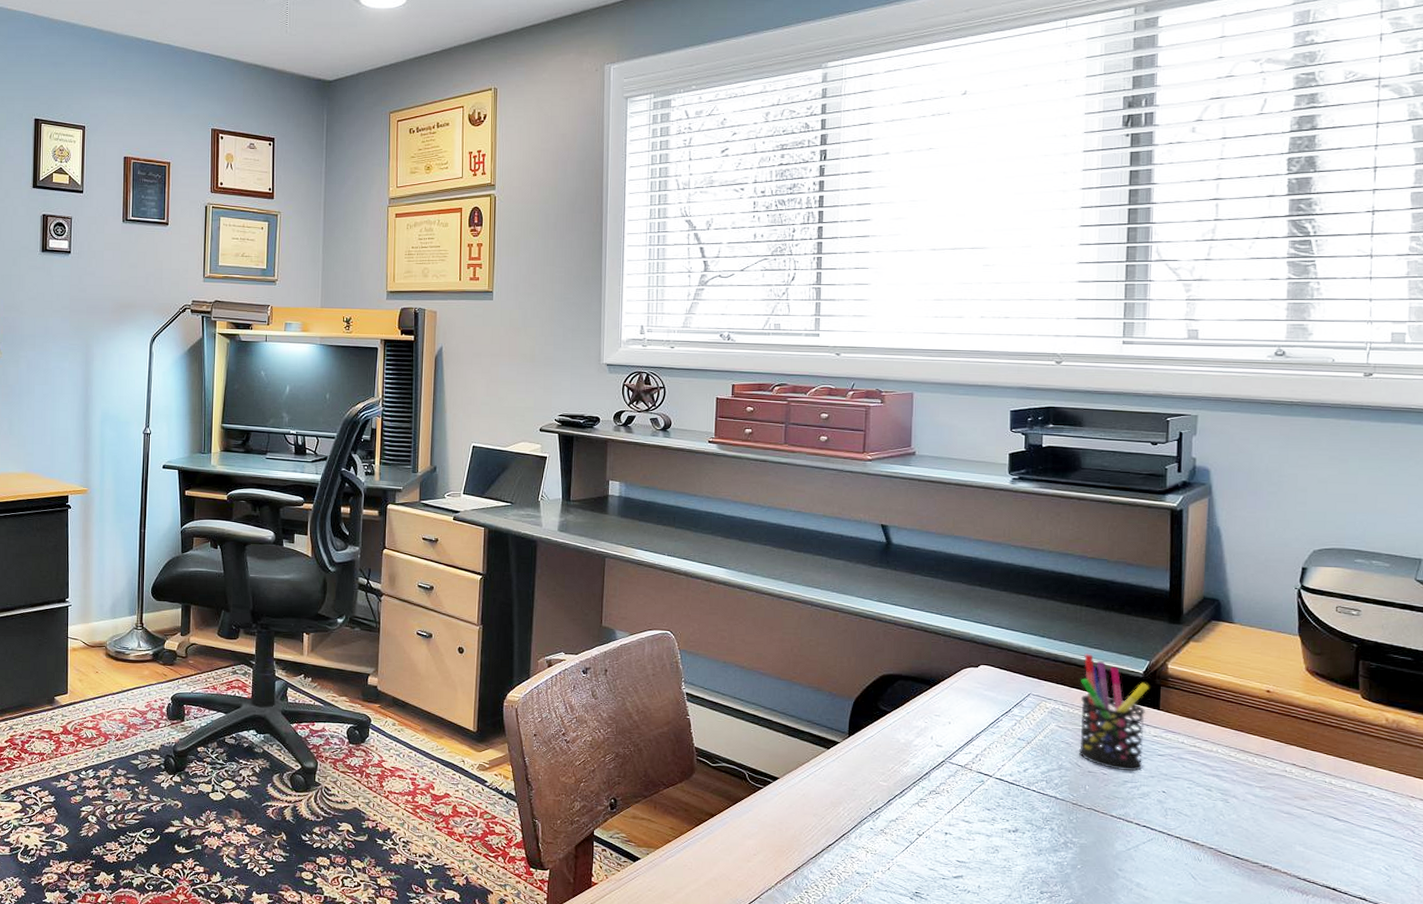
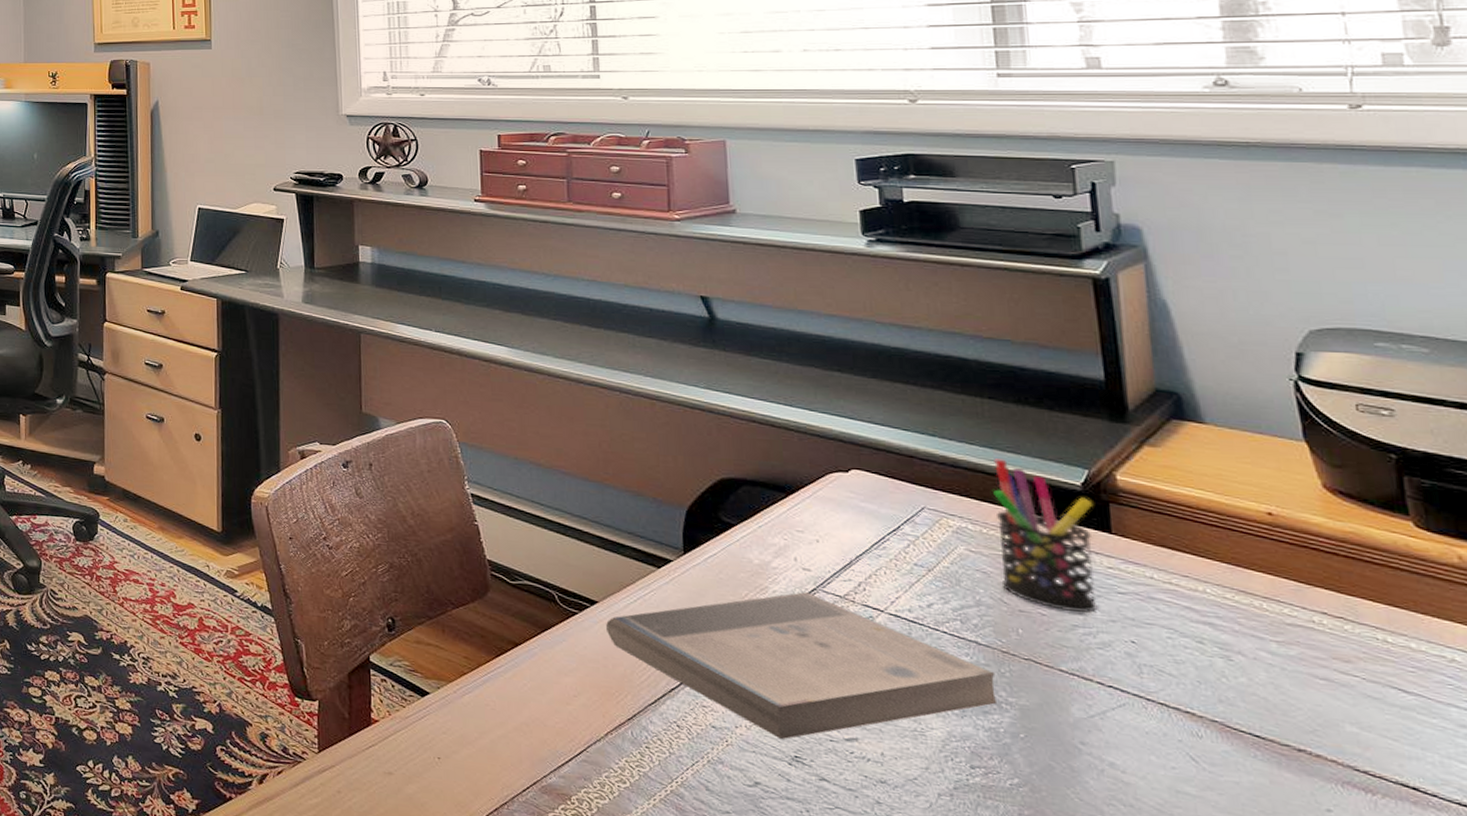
book: none [784,764,1066,879] -> present [606,592,998,739]

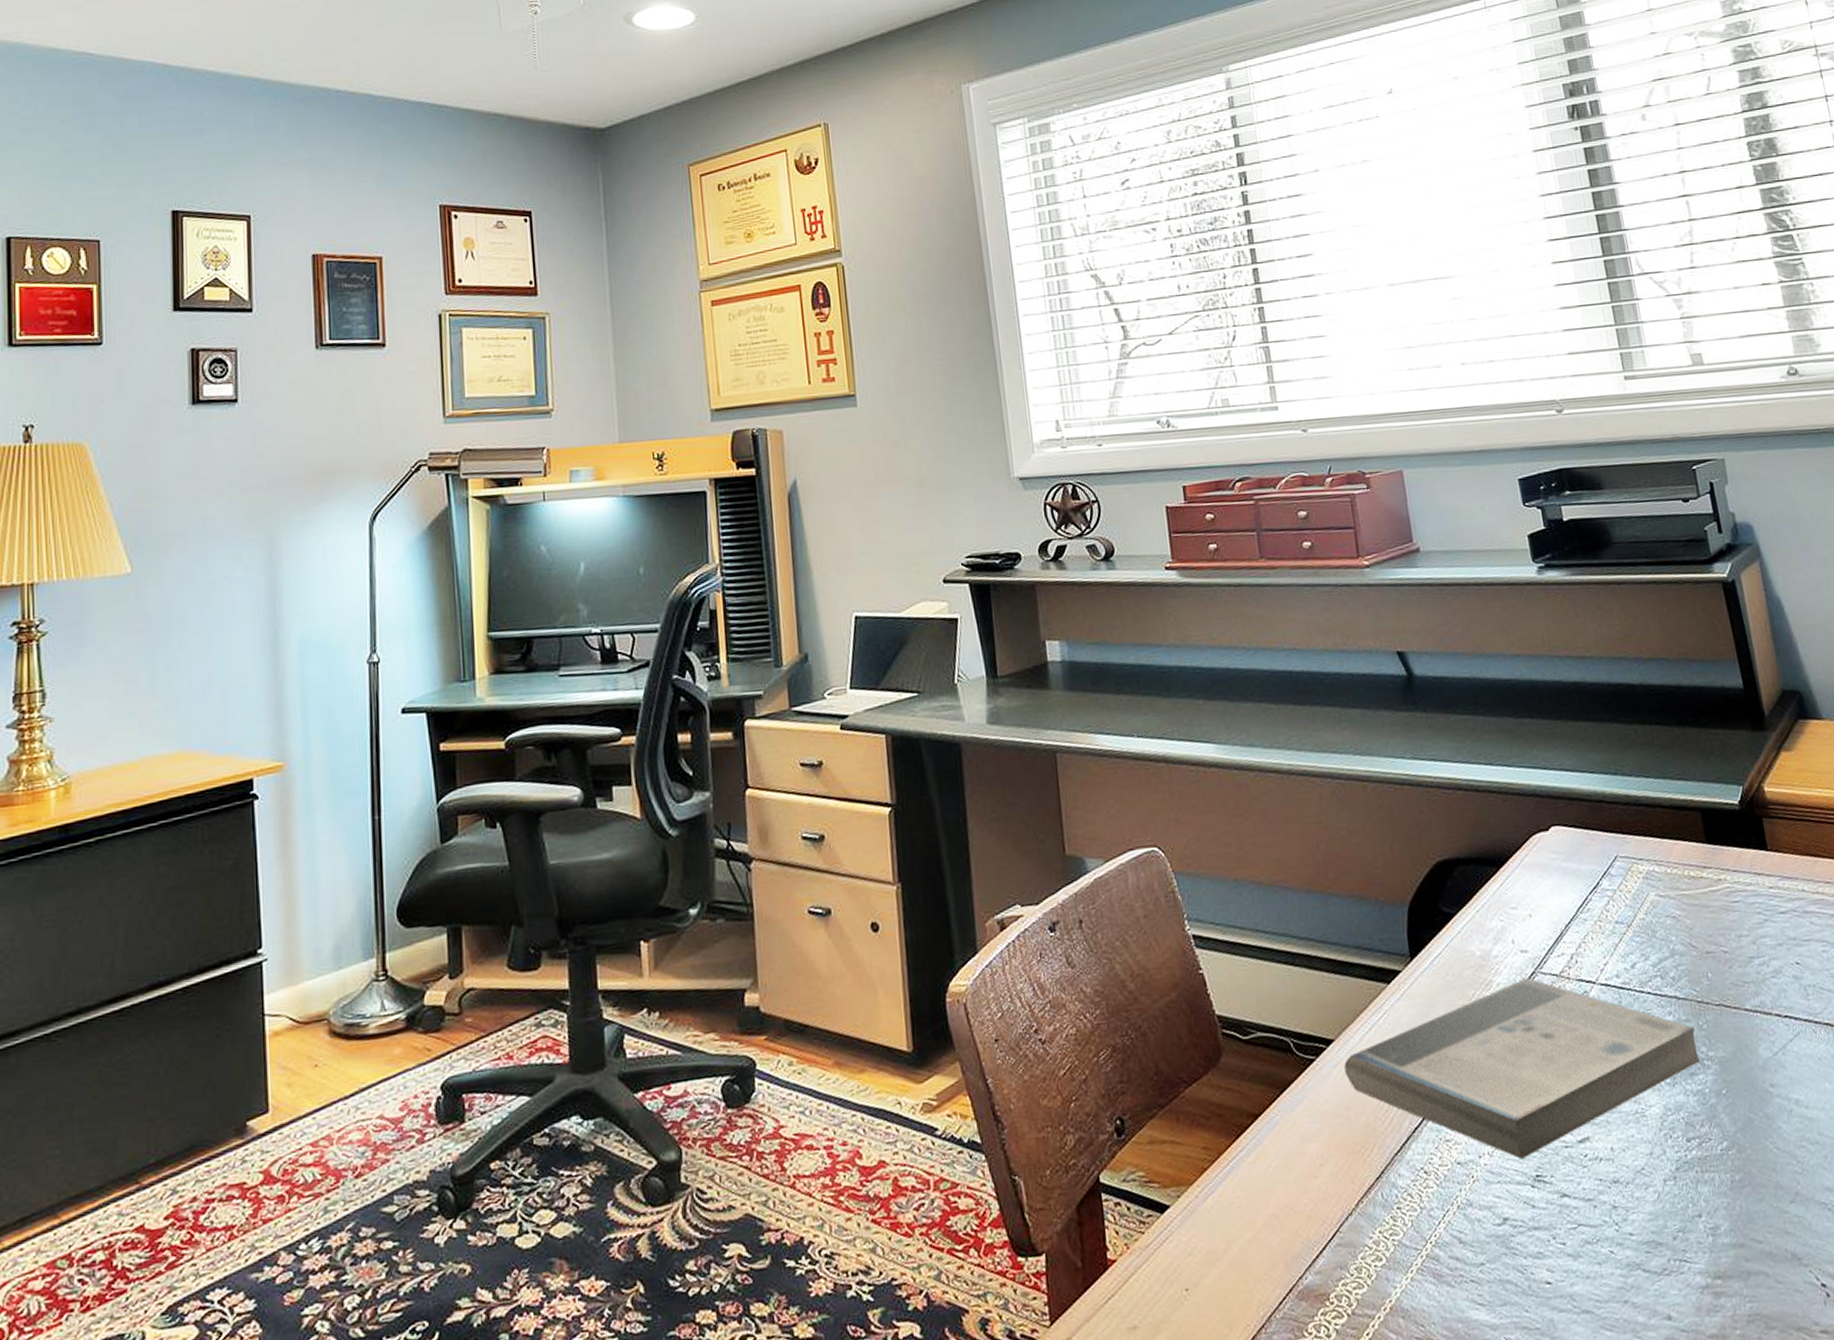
pen holder: present [993,458,1098,613] -> none [1667,788,1767,944]

